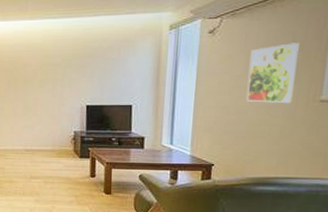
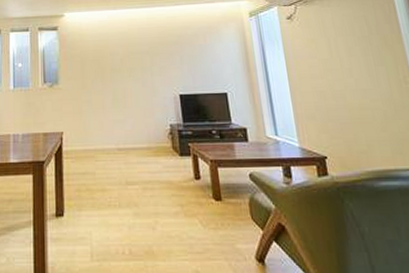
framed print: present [246,43,299,104] -> none [331,26,385,87]

